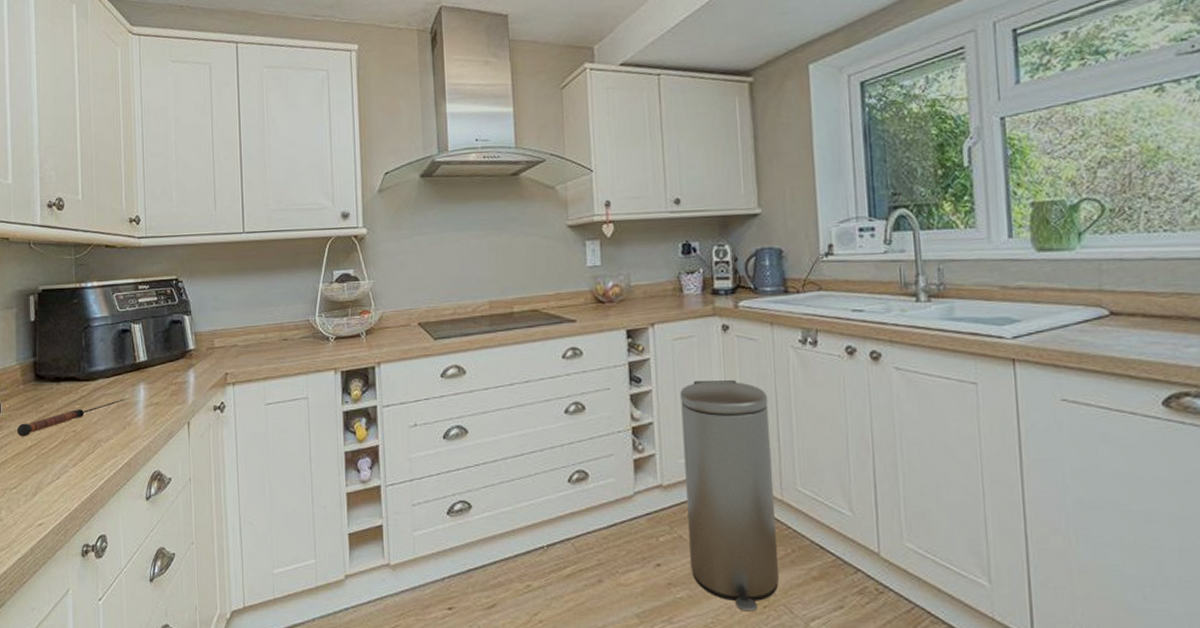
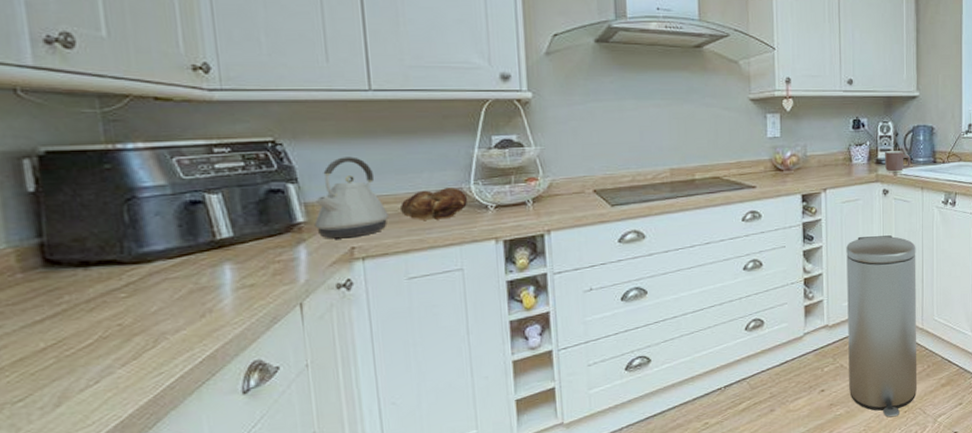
knife: present [16,398,129,437] -> none [15,281,208,338]
kettle: none [201,291,254,365] -> present [314,156,390,239]
bread loaf: none [261,319,314,350] -> present [399,186,468,220]
mug: none [721,278,755,306] -> present [884,151,911,173]

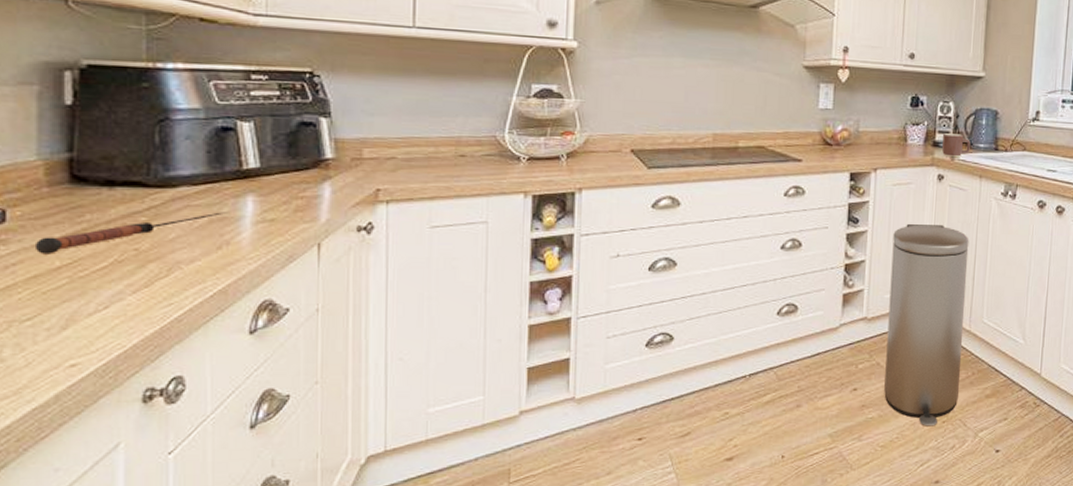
knife: none [15,281,208,338] -> present [34,212,229,255]
kettle: present [314,156,390,239] -> none [342,94,419,179]
bread loaf: present [399,186,468,220] -> none [430,134,501,168]

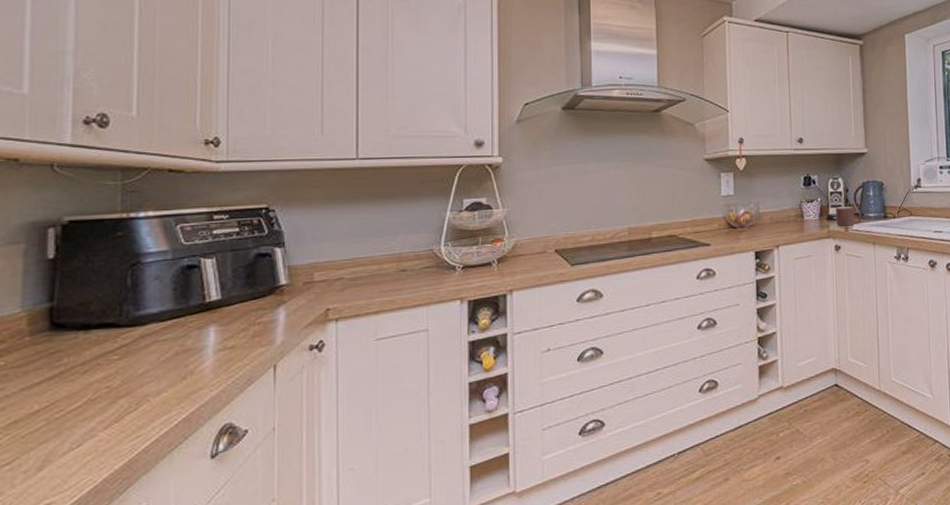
knife: present [34,212,229,255] -> none [15,343,193,400]
pedal bin: present [884,224,969,427] -> none [800,292,877,489]

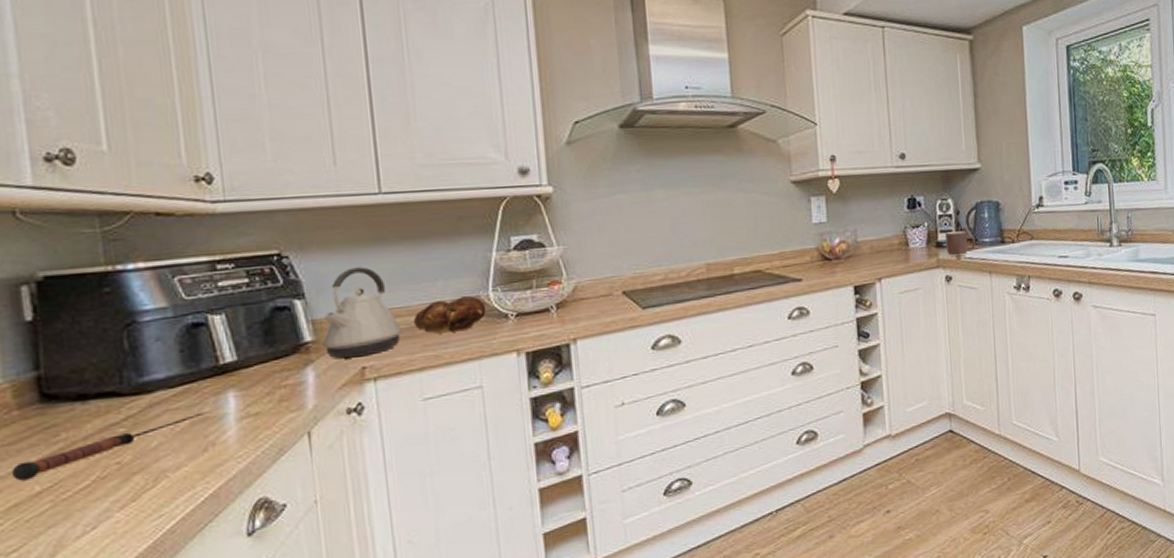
knife: none [15,343,193,400] -> present [10,411,211,481]
kettle: none [295,221,365,301] -> present [322,267,403,359]
bread loaf: none [374,248,438,282] -> present [413,295,487,334]

